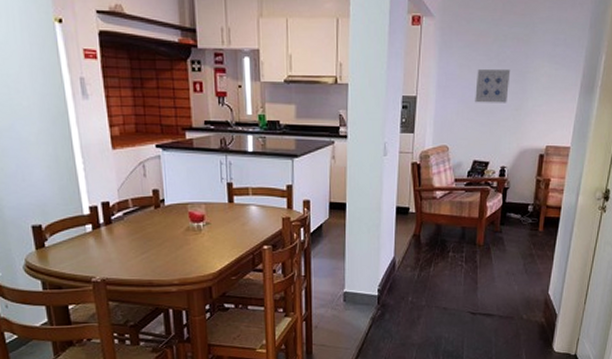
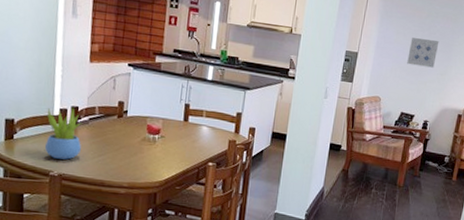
succulent plant: none [77,203,121,263] -> present [44,107,81,160]

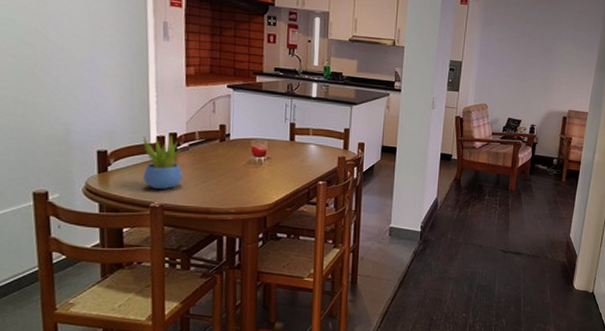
wall art: present [407,38,439,68] -> none [511,44,540,73]

